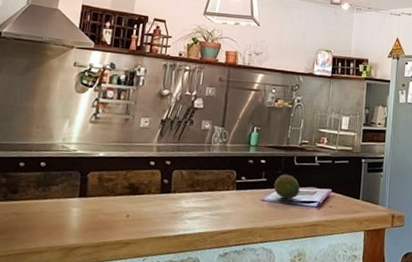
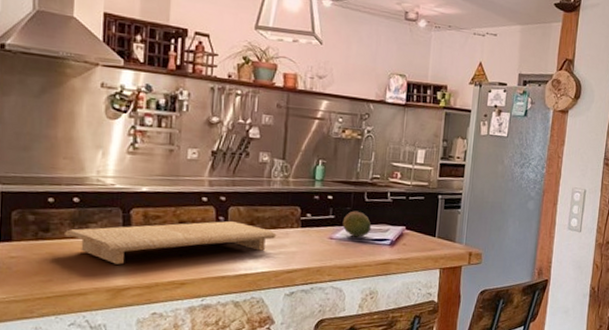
cutting board: none [30,183,214,224] -> present [65,220,277,265]

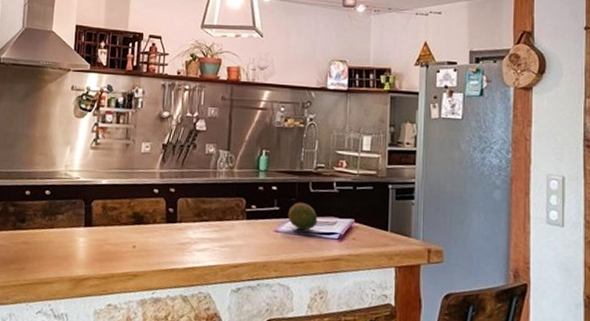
cutting board: present [65,220,277,265] -> none [37,212,223,255]

